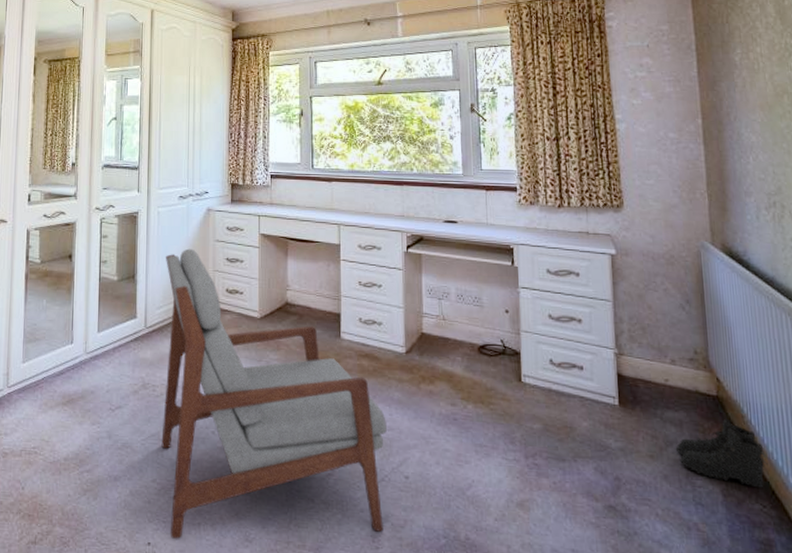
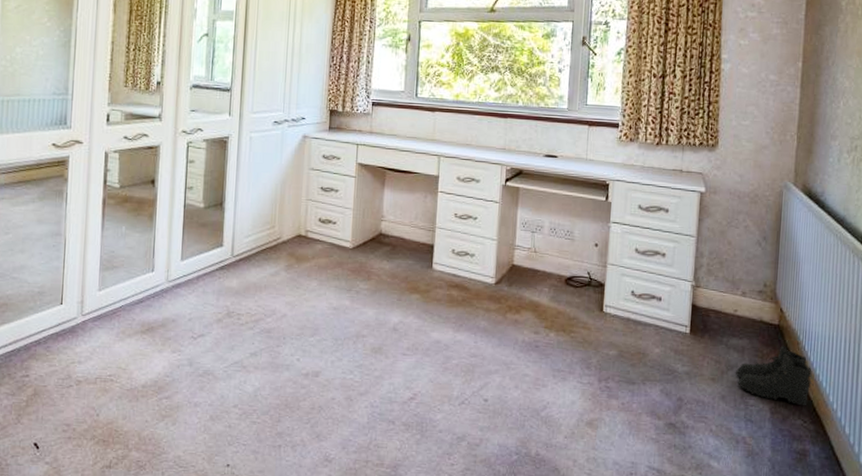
armchair: present [161,248,387,539] -> none [244,176,471,461]

